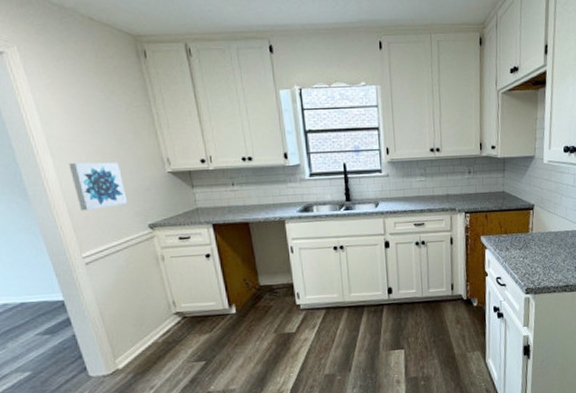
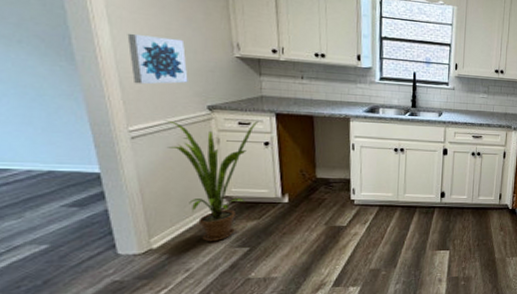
house plant: none [112,234,198,359] -> present [164,120,259,242]

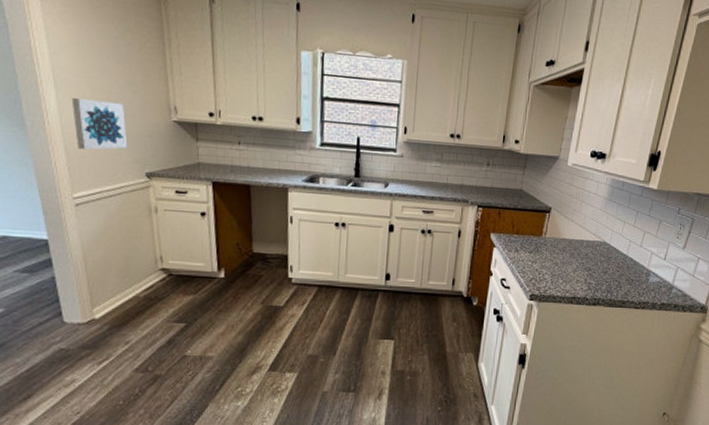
house plant: present [164,120,259,242] -> none [105,187,195,316]

